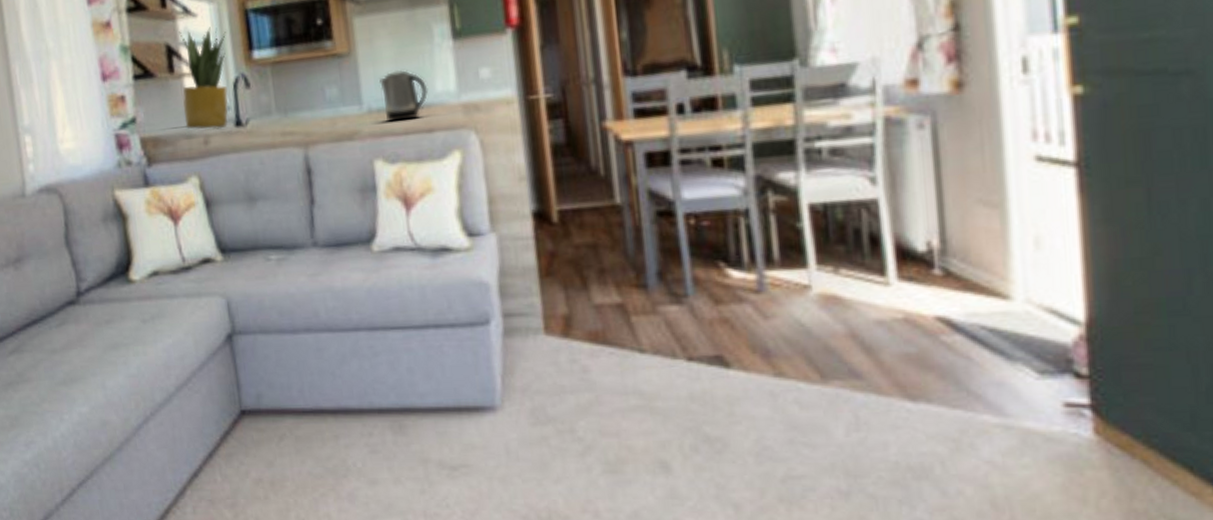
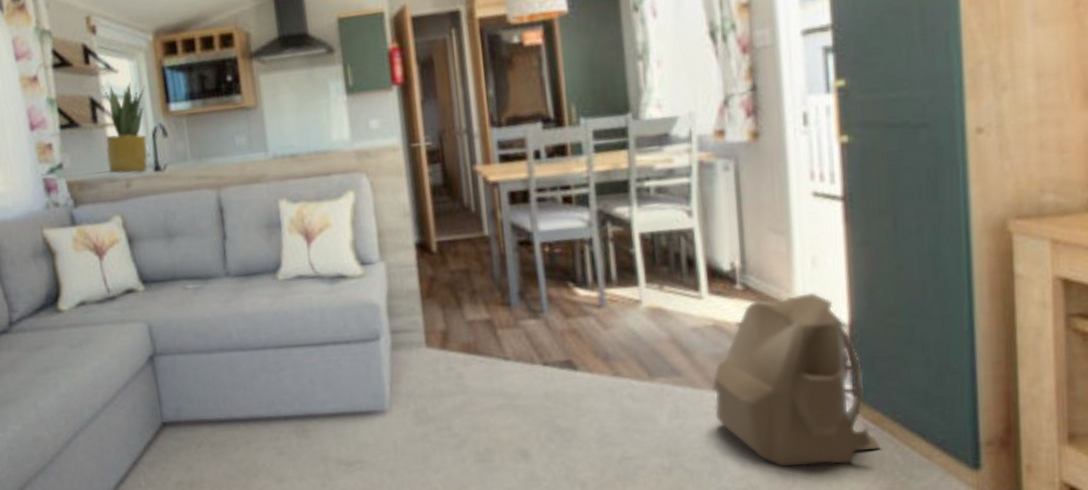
kettle: present [379,70,429,123] -> none [283,121,326,168]
backpack: none [902,280,1133,499] -> present [712,292,882,467]

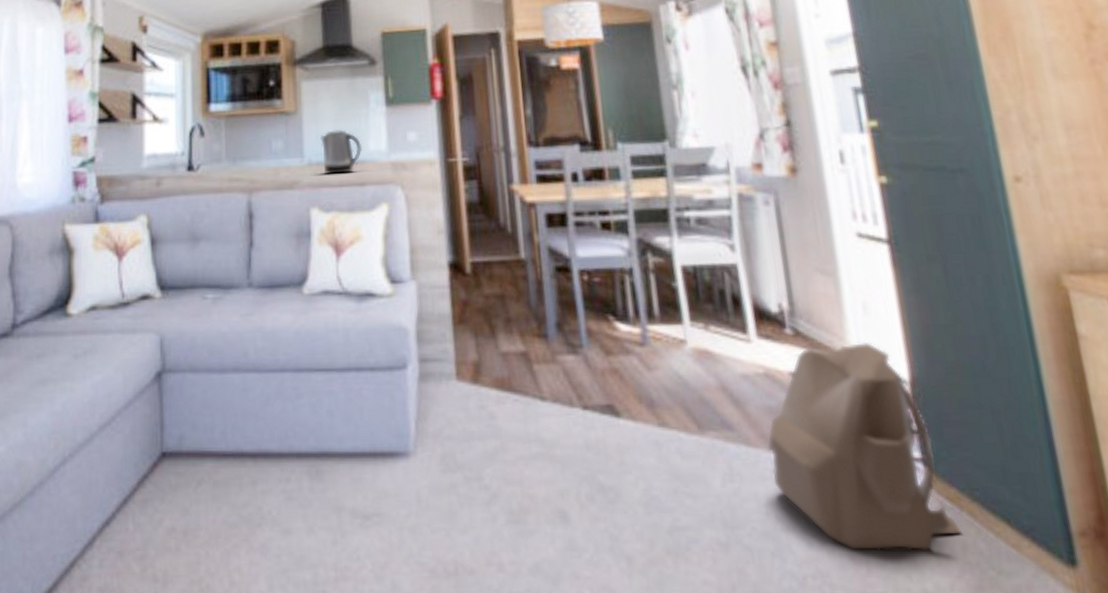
planter: present [101,82,148,174] -> none [140,81,189,173]
kettle: none [283,121,326,168] -> present [320,129,363,175]

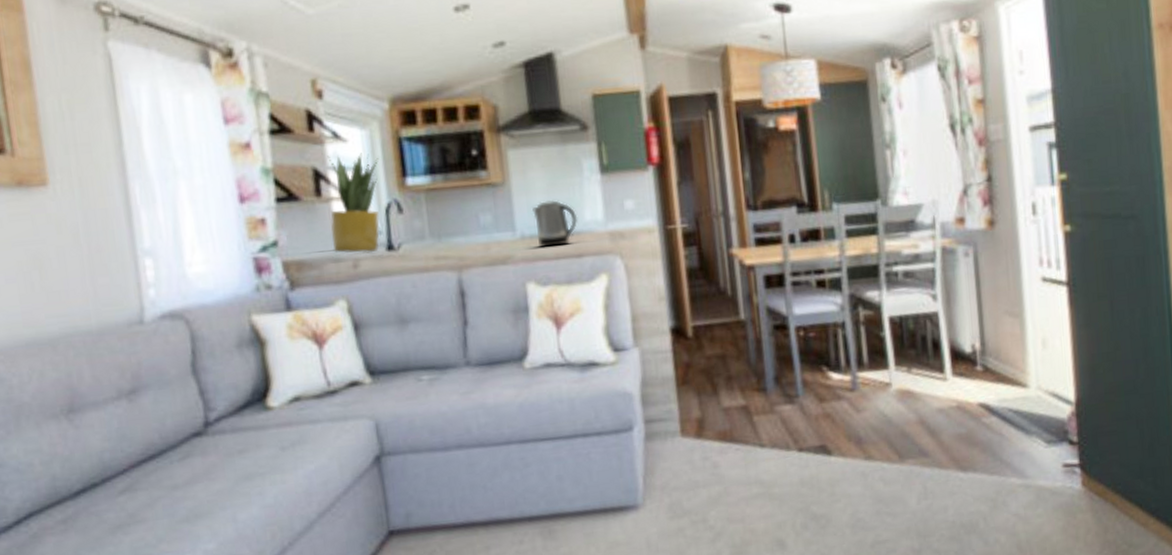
planter: none [140,81,189,173] -> present [327,153,381,253]
backpack: present [767,341,964,551] -> none [957,372,1106,542]

